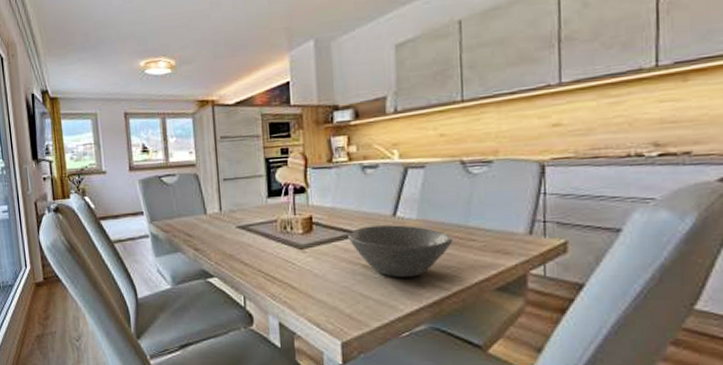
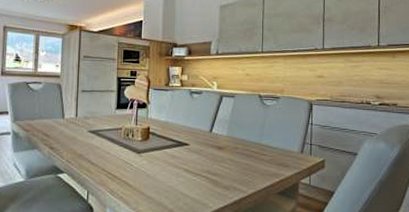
bowl: present [348,225,453,278] -> none [176,138,250,181]

